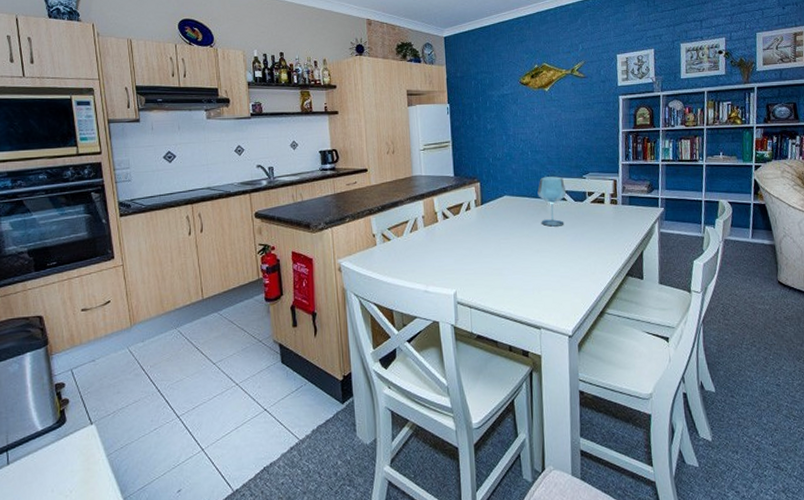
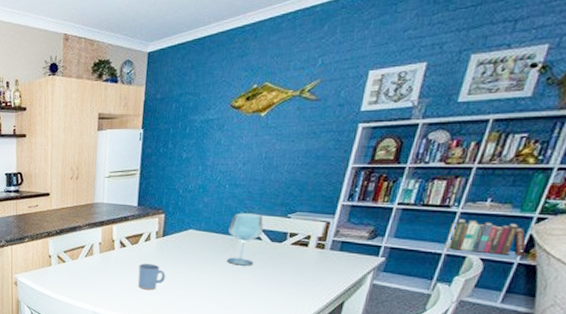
mug: none [463,233,490,260] -> present [138,263,166,290]
books: none [701,170,755,198] -> present [444,218,526,256]

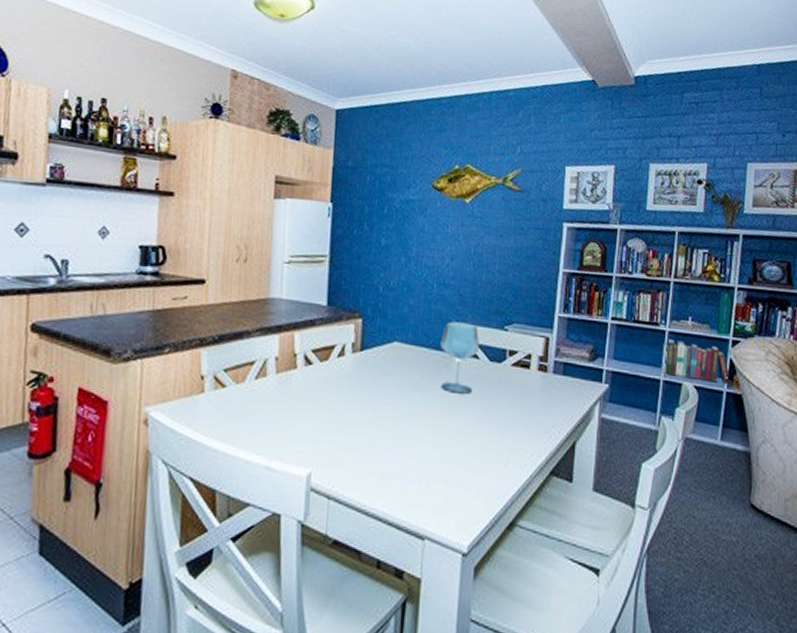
mug: present [138,263,166,290] -> none [329,390,367,430]

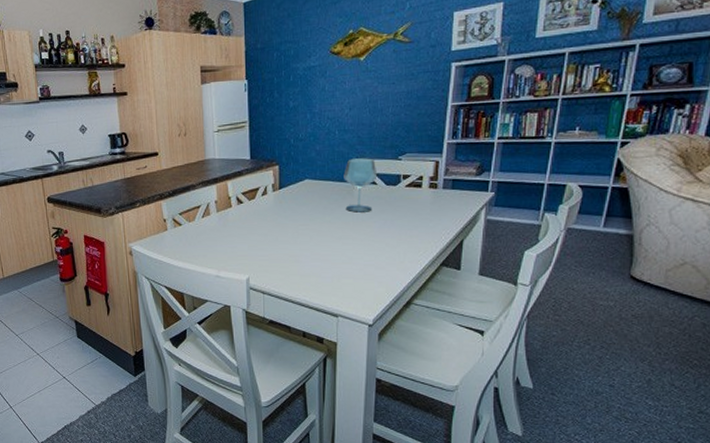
books: present [660,338,729,384] -> none [545,148,616,180]

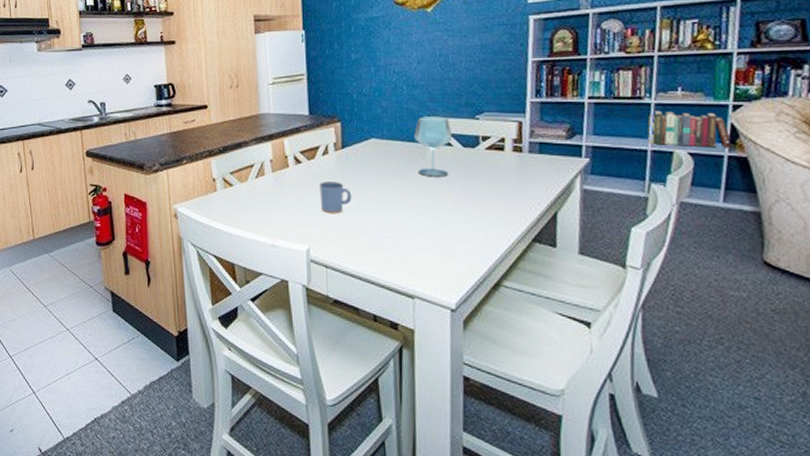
mug: none [258,219,287,246] -> present [319,182,352,213]
books: none [545,148,616,180] -> present [647,110,731,148]

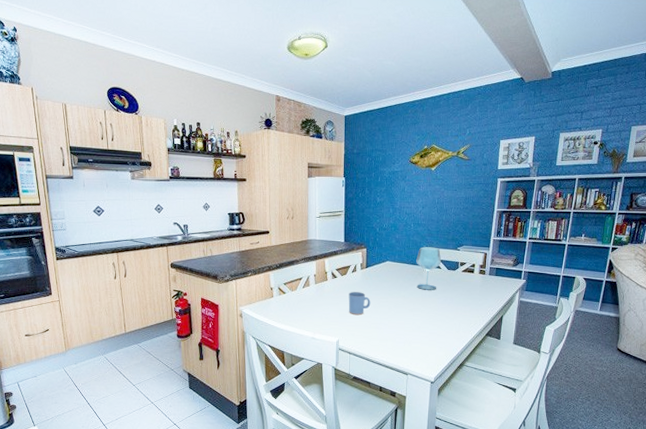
books: present [647,110,731,148] -> none [561,249,608,275]

